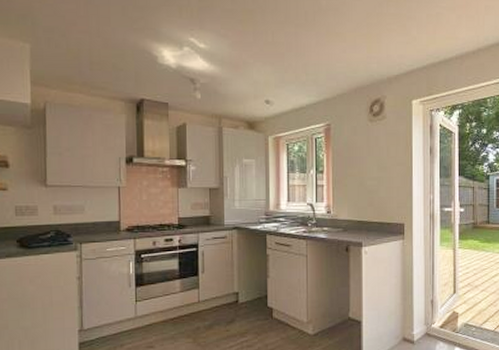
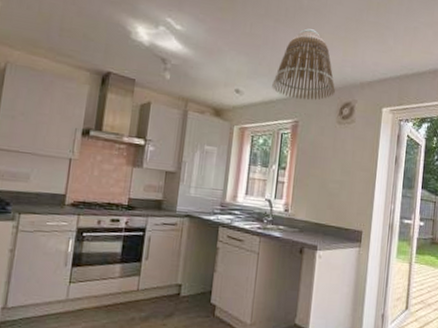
lamp shade: none [300,29,363,102] -> present [272,28,335,100]

